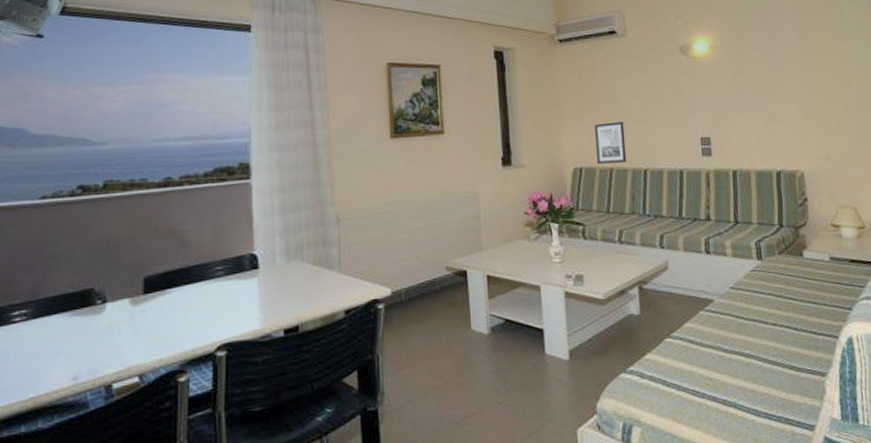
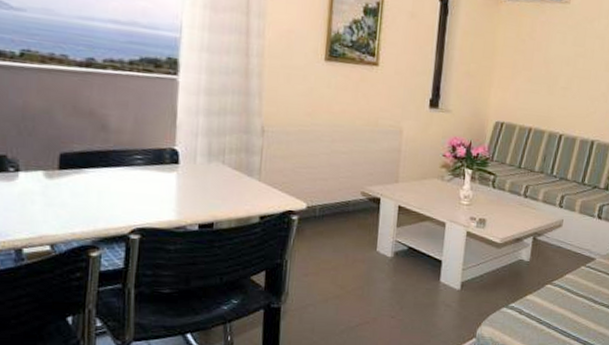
wall art: present [595,122,627,164] -> none [519,84,550,125]

